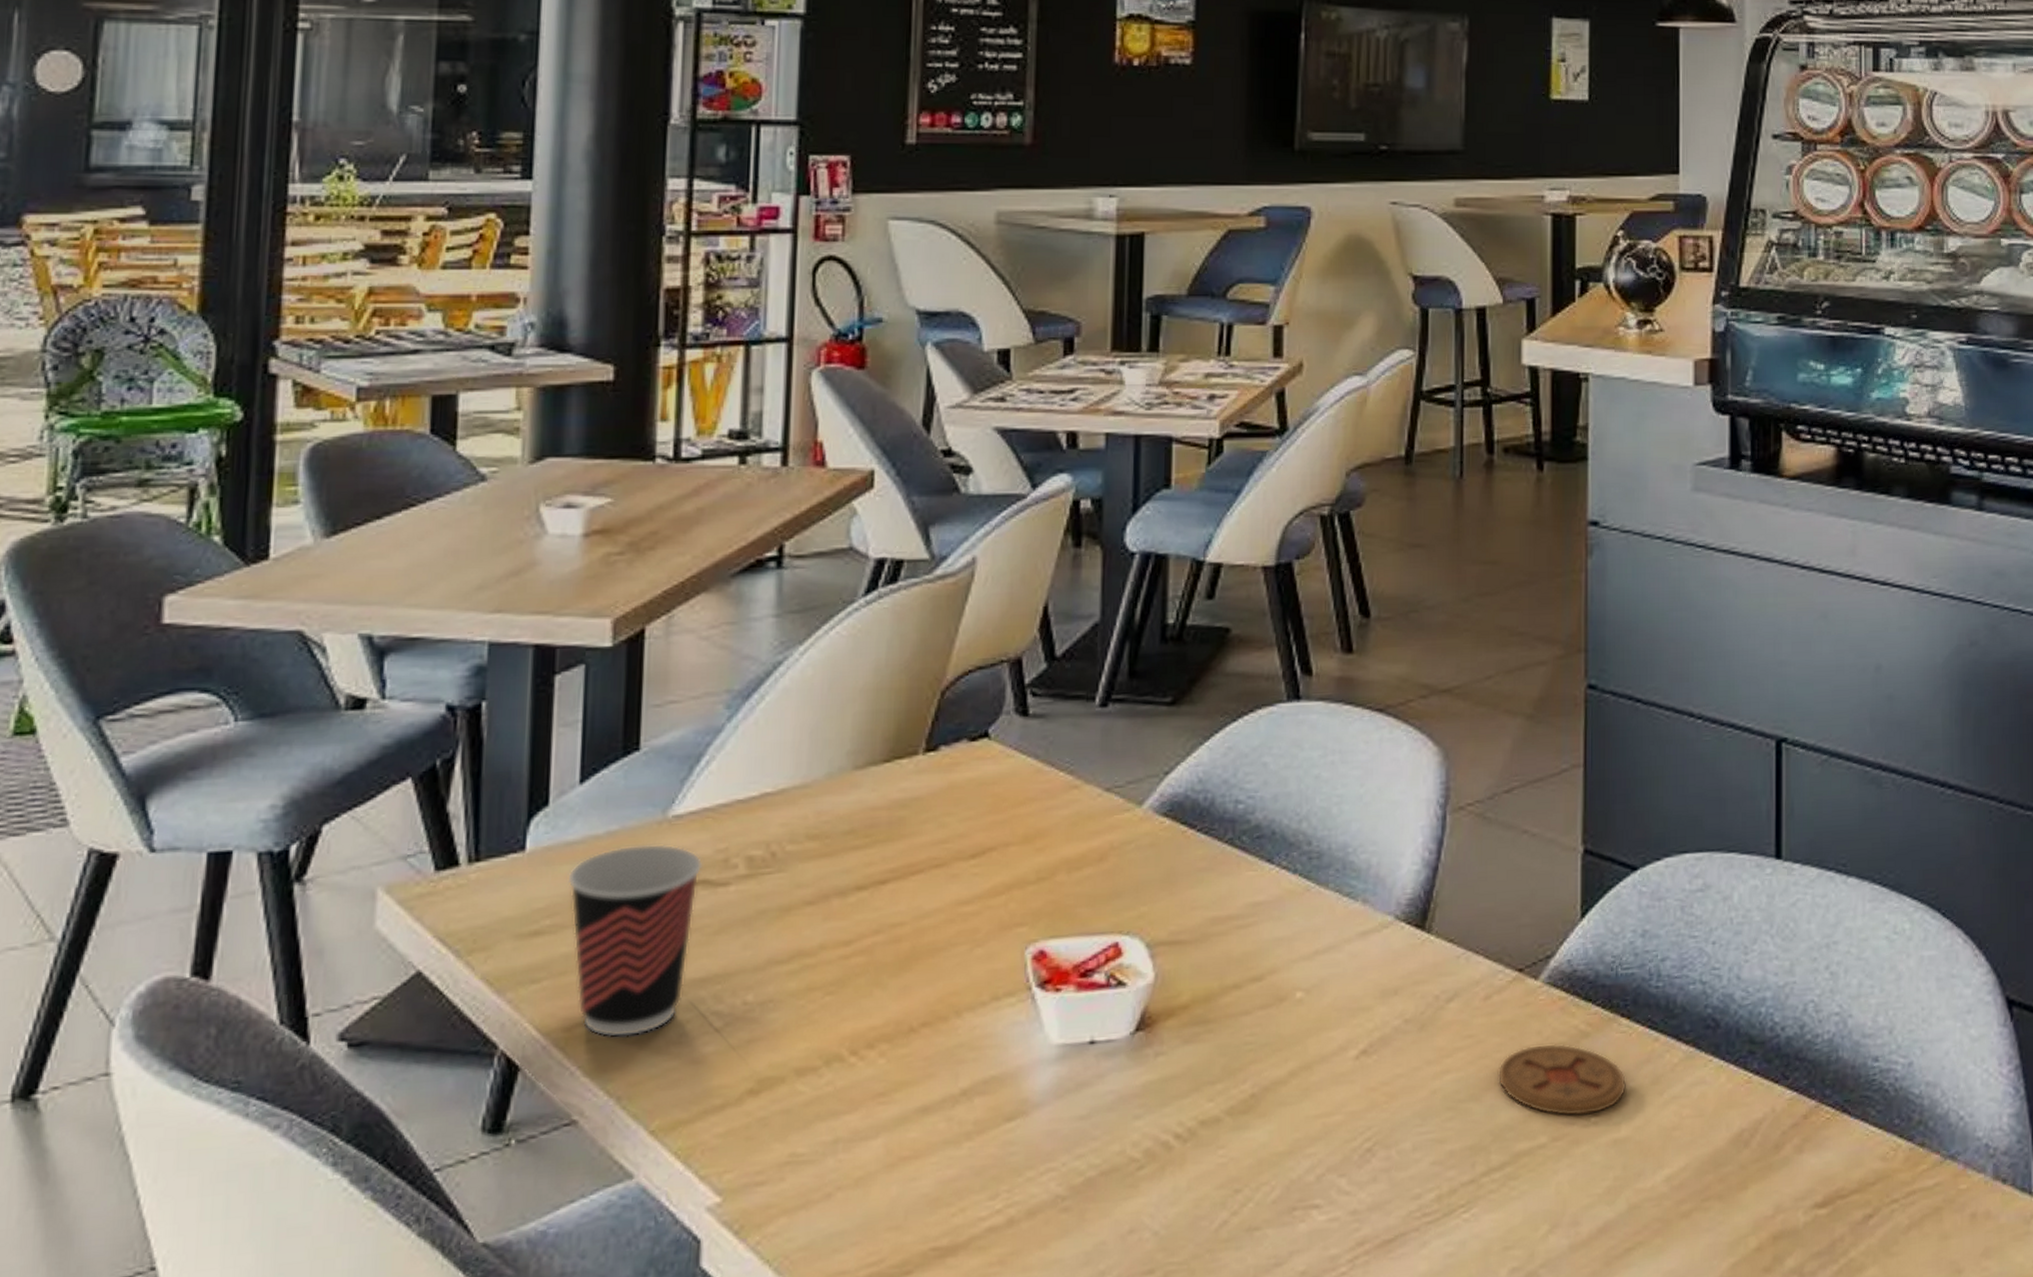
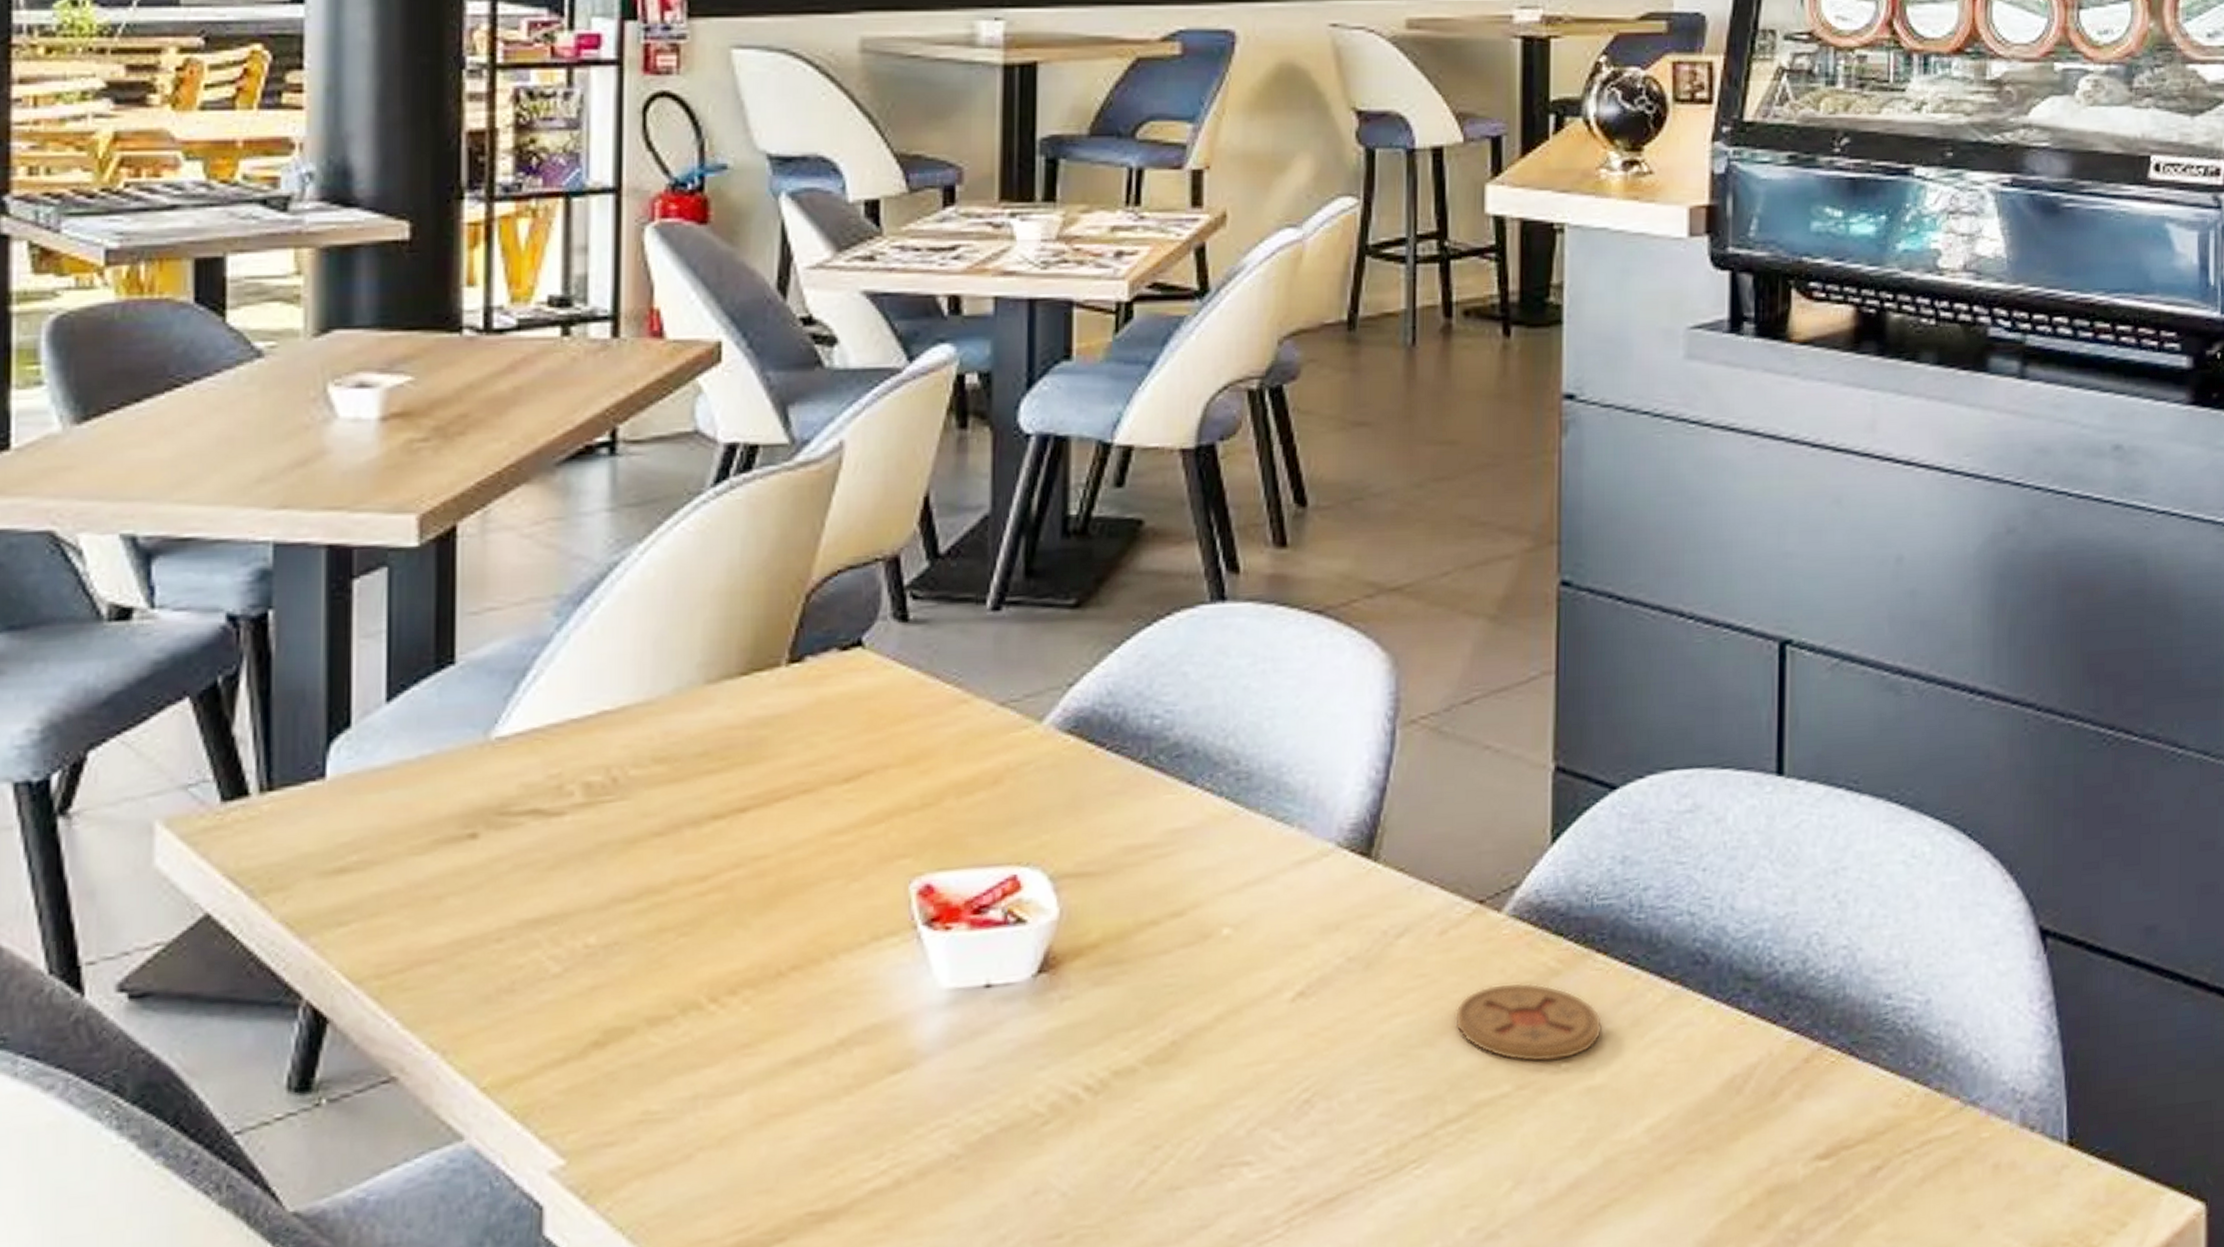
cup: present [567,843,703,1038] -> none [376,769,533,986]

